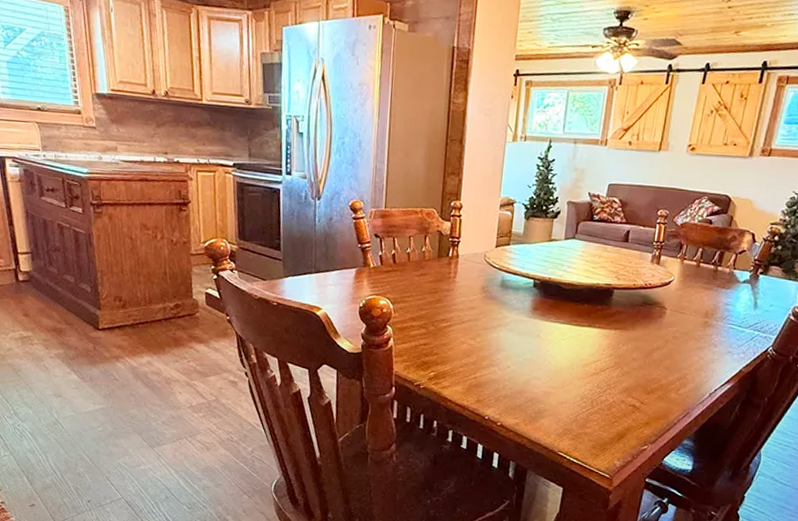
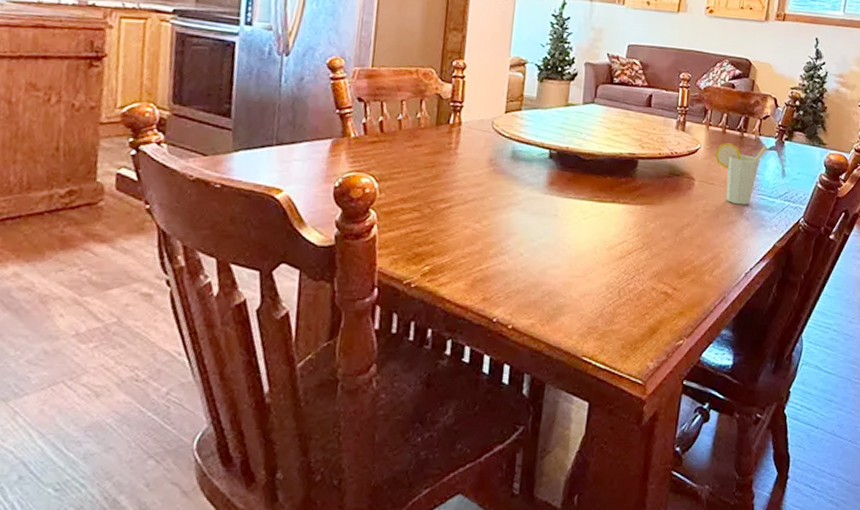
cup: none [687,275,740,333] -> present [715,142,766,205]

